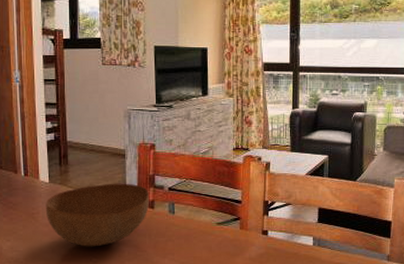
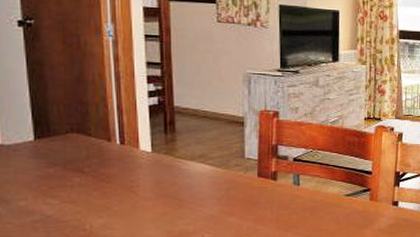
bowl: present [45,183,149,247] -> none [147,153,271,222]

